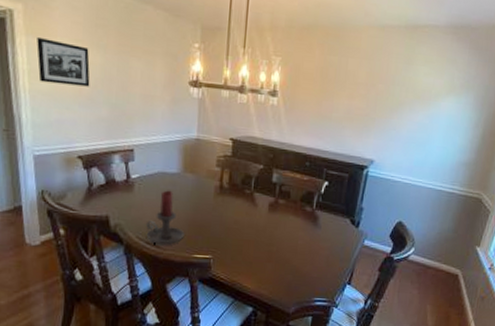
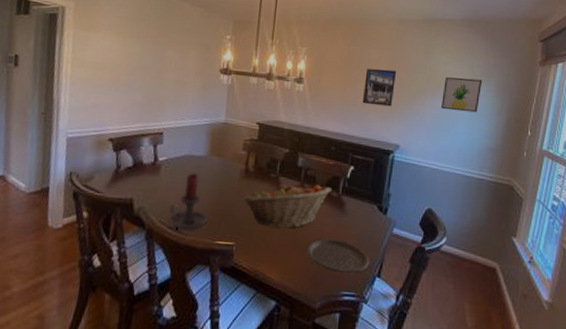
picture frame: present [36,36,90,87] -> none [81,29,130,74]
fruit basket: none [219,199,306,242] -> present [243,183,332,229]
plate: none [280,250,341,283] -> present [305,238,370,275]
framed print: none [338,80,375,121] -> present [362,68,397,107]
wall art: none [418,89,461,127] -> present [441,77,482,113]

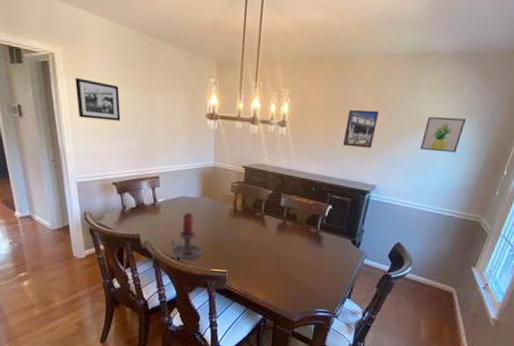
picture frame: none [81,29,130,74] -> present [75,77,121,121]
fruit basket: present [243,183,332,229] -> none [233,221,311,259]
plate: present [305,238,370,275] -> none [287,267,342,296]

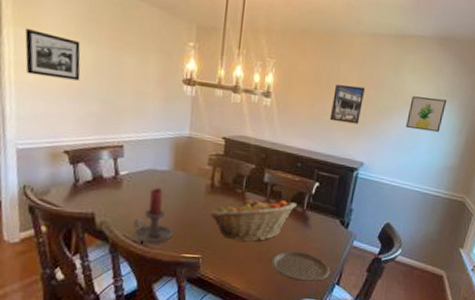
fruit basket: none [233,221,311,259] -> present [209,198,297,242]
plate: none [287,267,342,296] -> present [270,250,331,283]

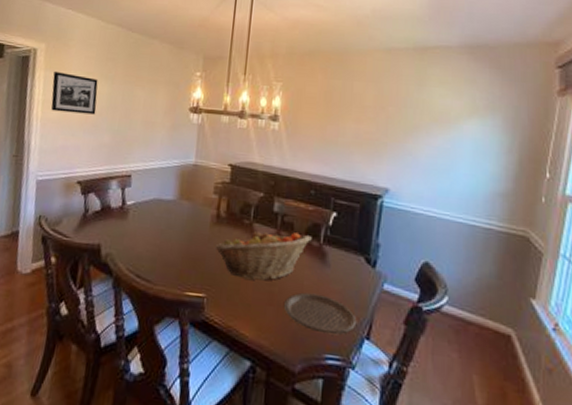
candle holder: present [134,187,174,244] -> none [137,218,178,279]
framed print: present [329,84,366,124] -> none [344,103,384,146]
wall art: present [406,96,446,133] -> none [438,111,486,152]

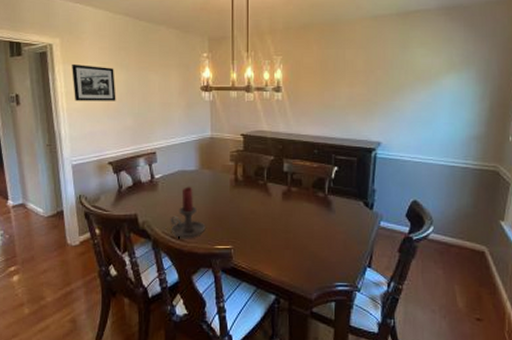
candle holder: none [137,218,178,279] -> present [171,187,206,238]
fruit basket: present [215,230,312,281] -> none [236,187,318,230]
plate: present [283,292,357,336] -> none [298,235,360,267]

